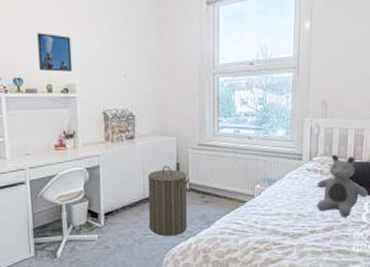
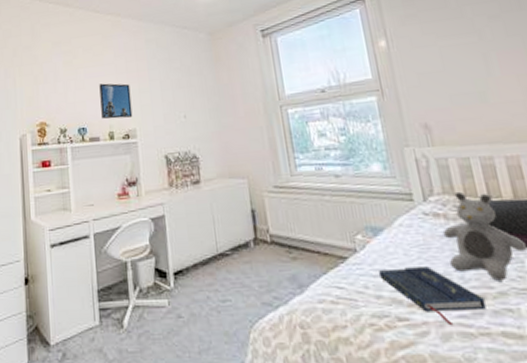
laundry hamper: present [148,166,188,237] -> none [219,213,274,304]
book: none [266,208,333,247] -> present [378,266,486,326]

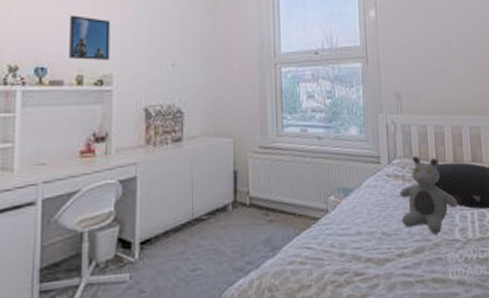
book: present [378,266,486,326] -> none [344,224,424,277]

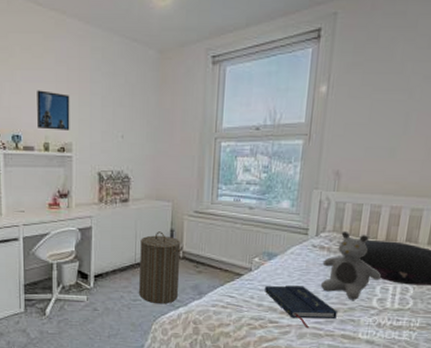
laundry hamper: none [198,174,248,271] -> present [139,231,181,304]
book: none [344,224,424,277] -> present [264,285,337,329]

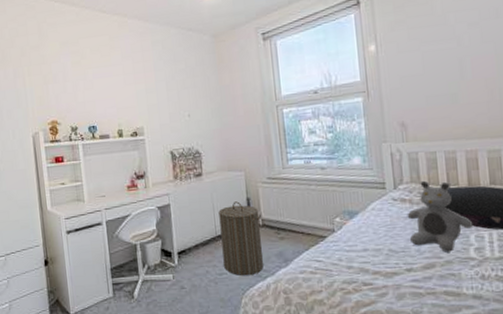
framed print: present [37,90,70,130] -> none [107,83,140,118]
book: present [264,285,337,329] -> none [351,242,435,288]

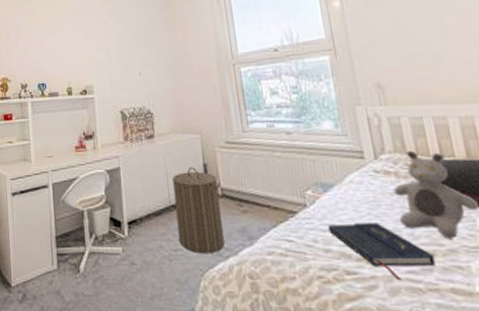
book: none [351,242,435,288] -> present [327,223,436,281]

